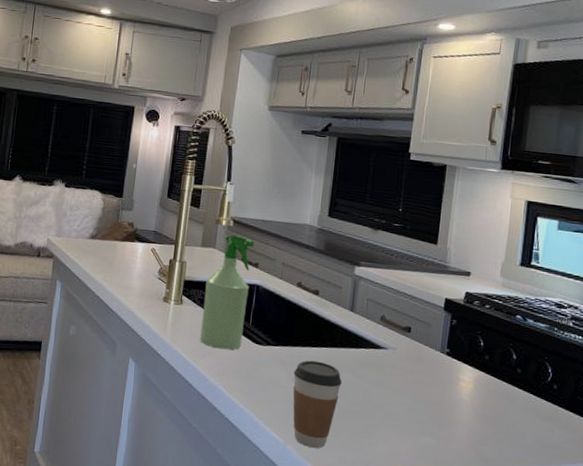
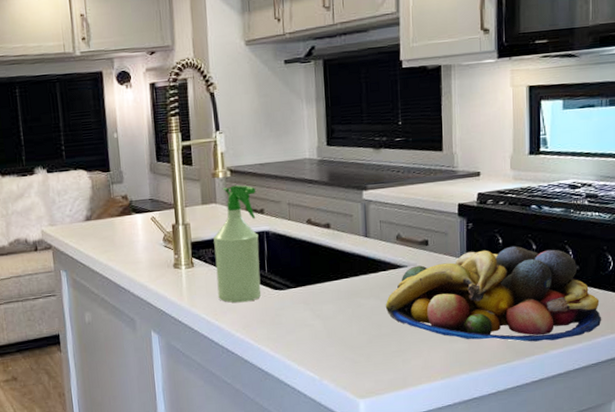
coffee cup: present [293,360,342,448] -> none [318,293,367,378]
fruit bowl: none [359,347,574,458] -> present [385,246,601,342]

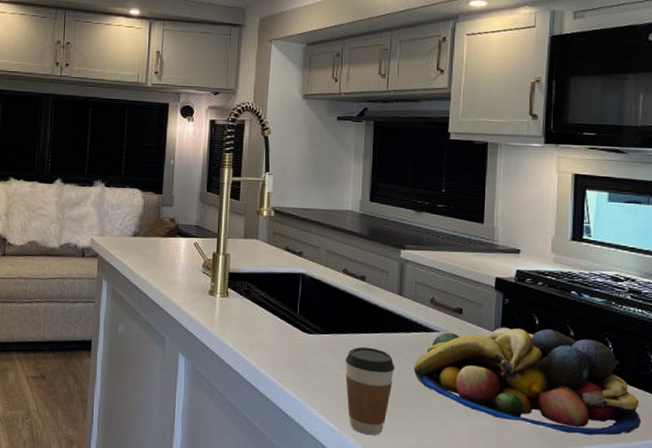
spray bottle: present [213,185,262,303] -> none [248,225,297,341]
coffee cup: none [318,293,367,378] -> present [345,346,395,435]

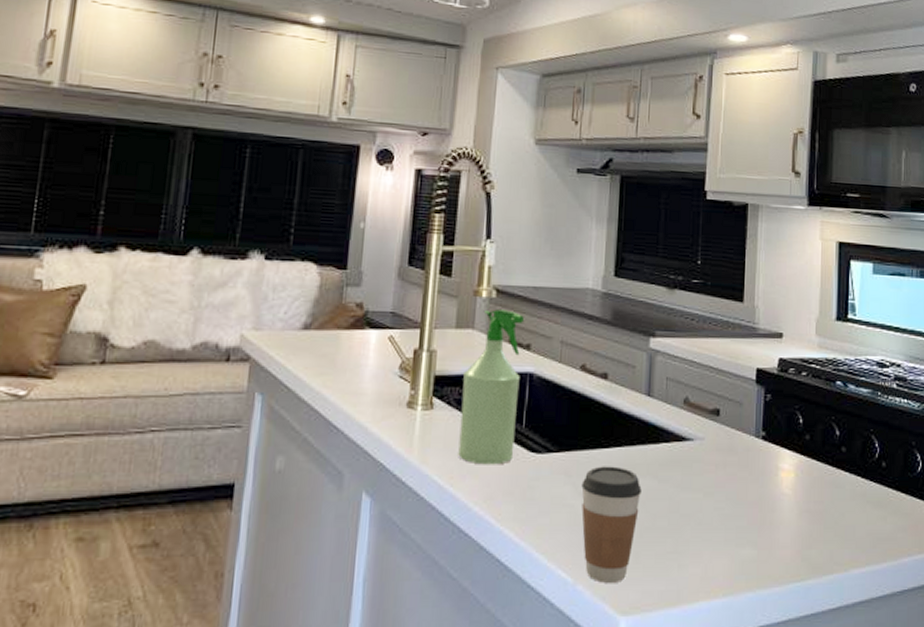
spray bottle: none [248,225,297,341] -> present [458,310,525,465]
fruit bowl: present [413,327,640,436] -> none [663,428,908,556]

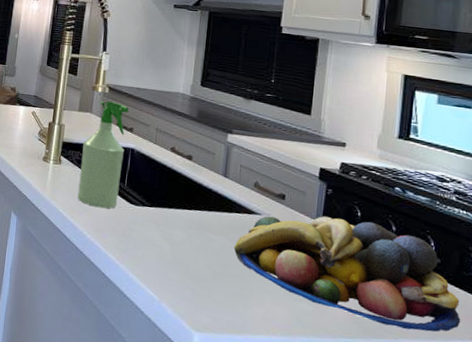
coffee cup: present [581,466,642,583] -> none [167,222,216,308]
fruit bowl: none [663,428,908,556] -> present [234,215,460,332]

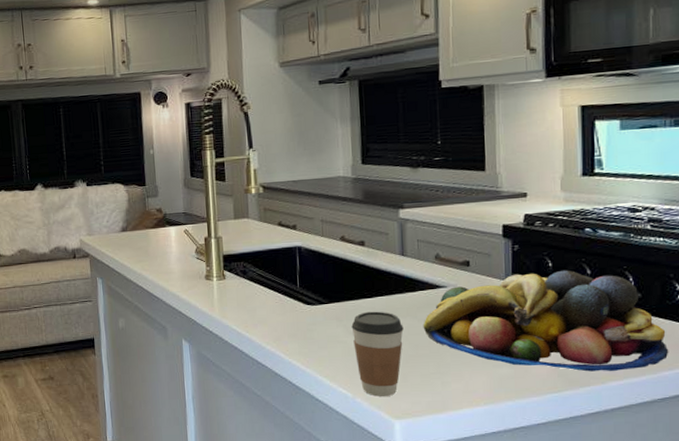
spray bottle: present [77,101,130,209] -> none [245,201,293,316]
coffee cup: none [167,222,216,308] -> present [351,311,404,396]

